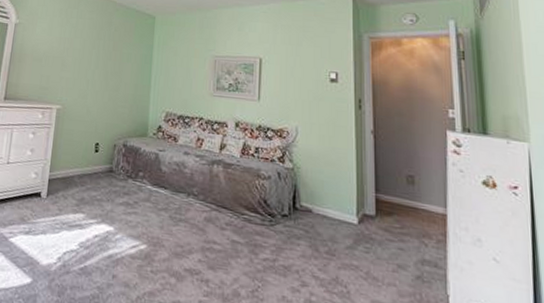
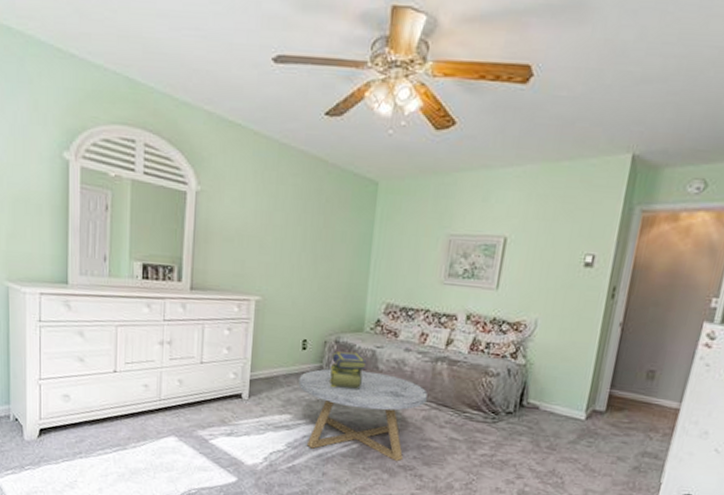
coffee table: none [91,170,207,265] -> present [298,368,428,462]
stack of books: none [119,154,151,190] -> present [330,351,367,389]

